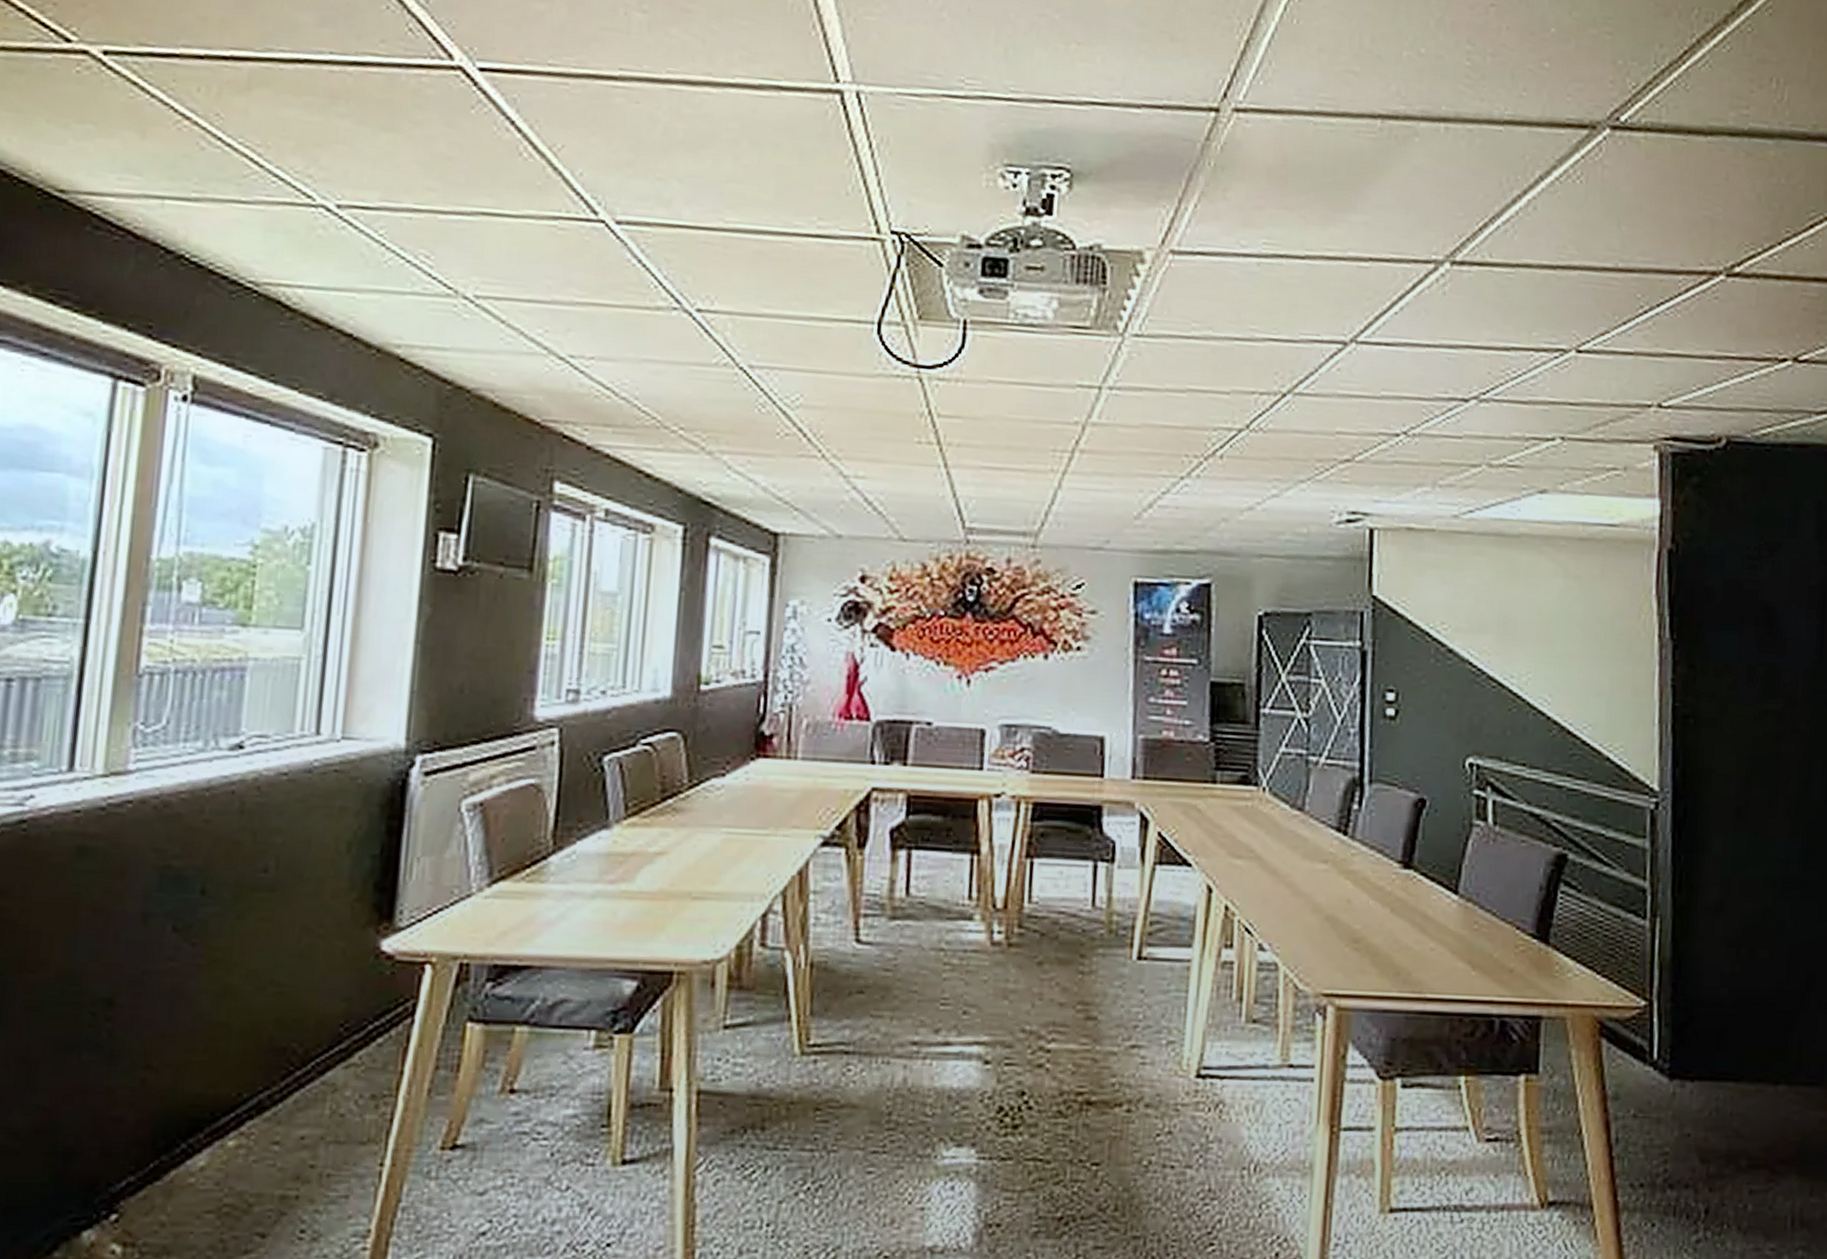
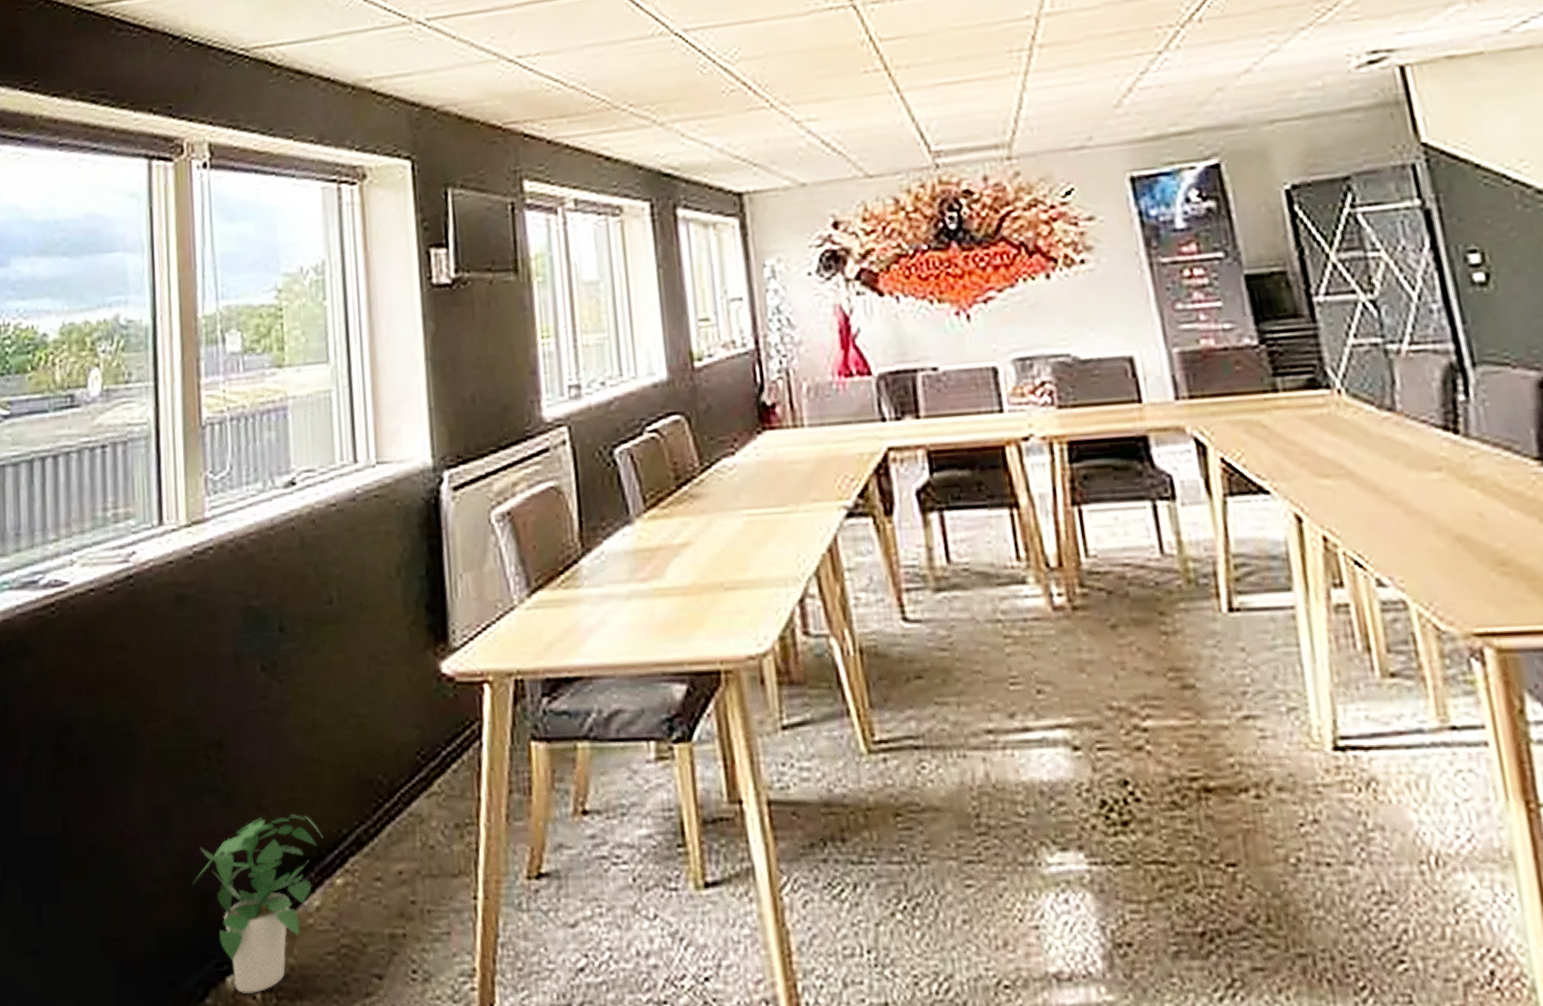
potted plant: none [60,1076,219,1248] -> present [196,814,323,994]

